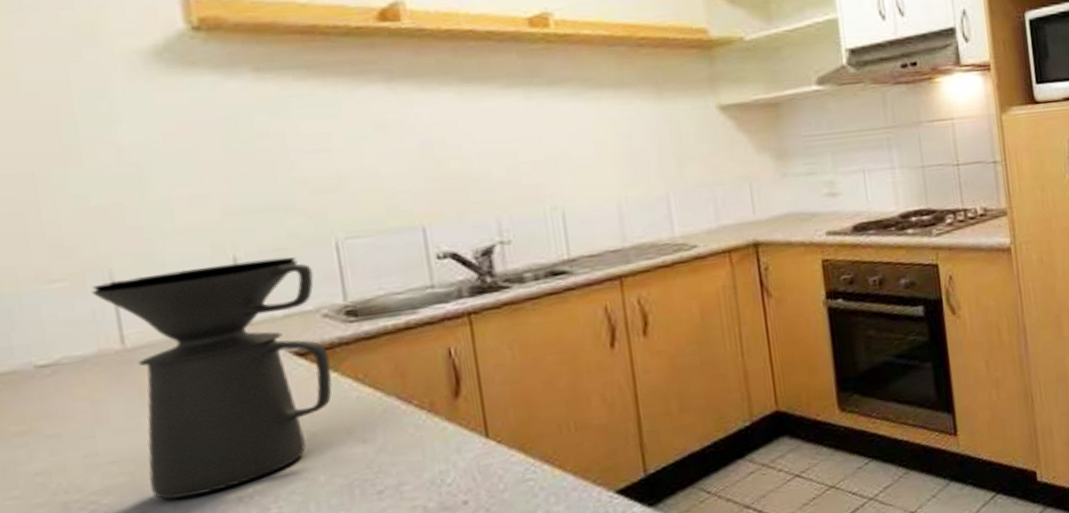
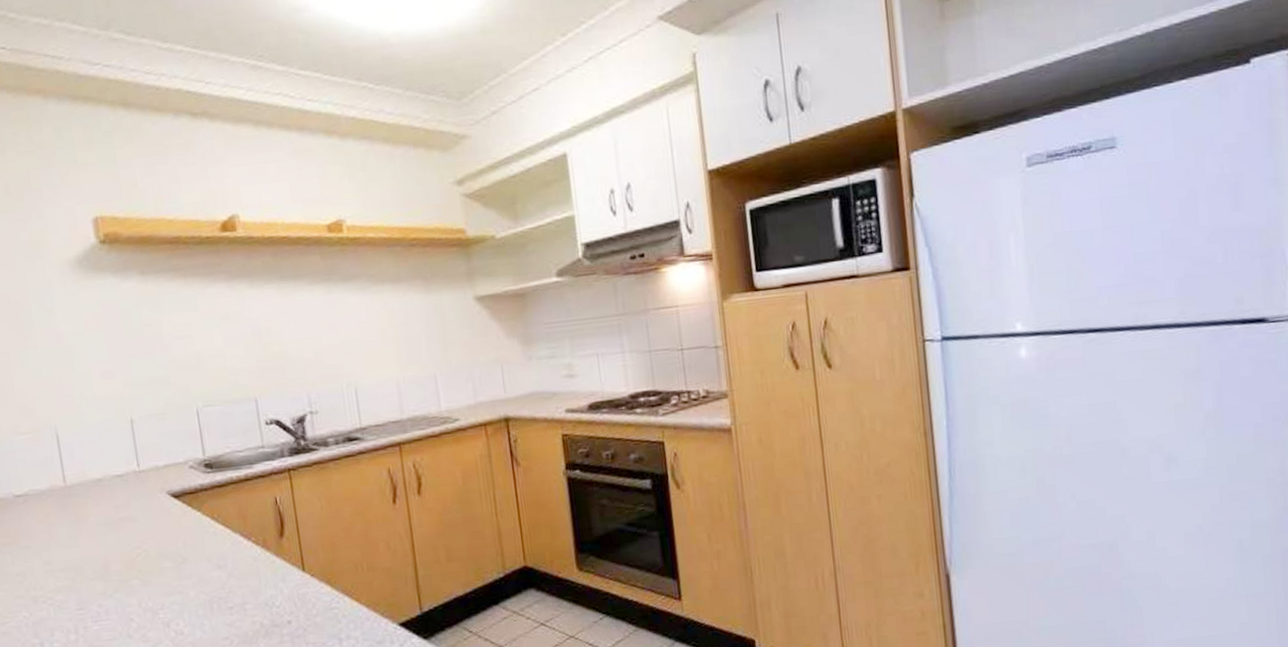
coffee maker: present [90,257,332,500] -> none [44,420,197,601]

